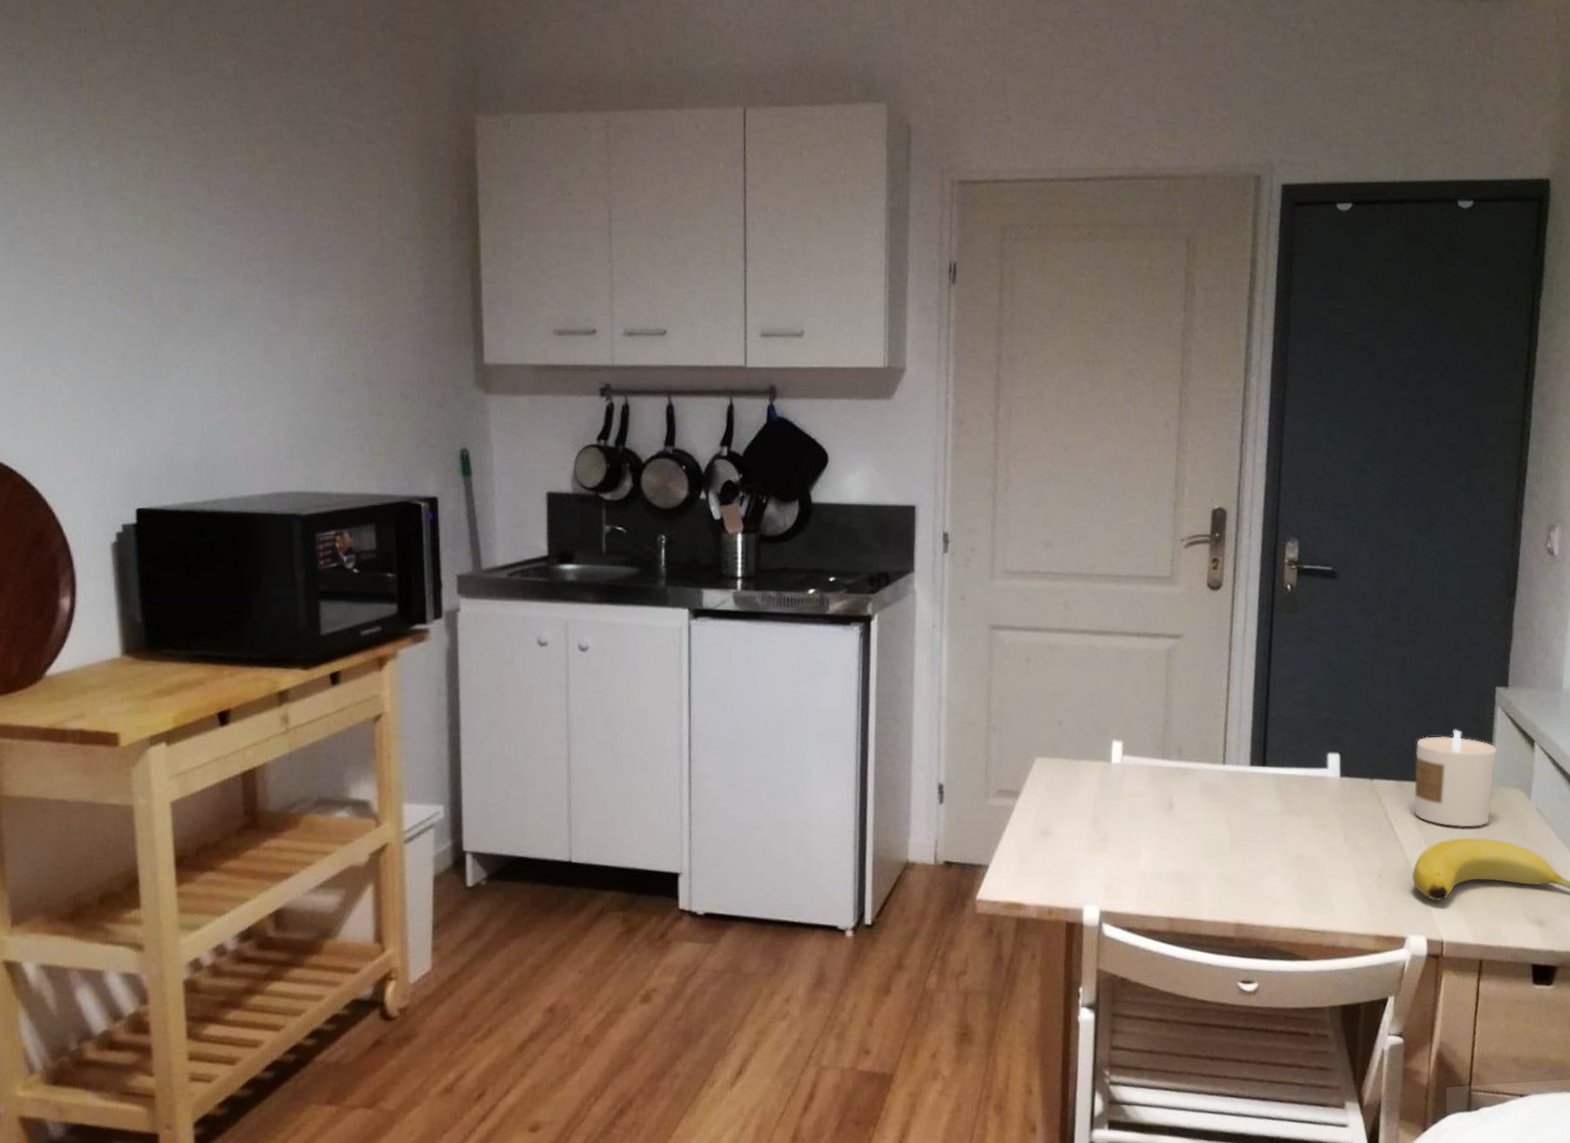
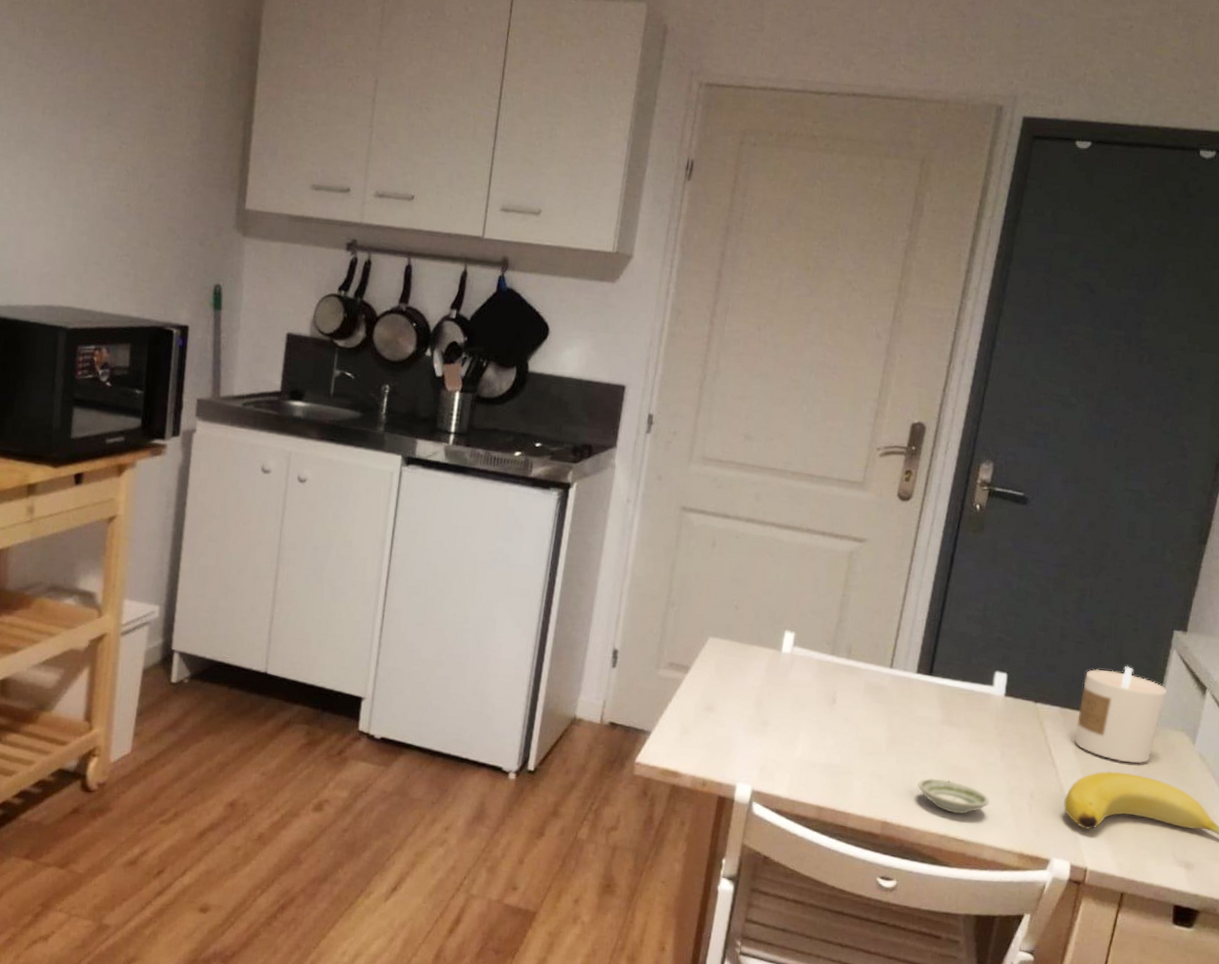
saucer: none [1266,871,1340,904] -> present [918,778,991,814]

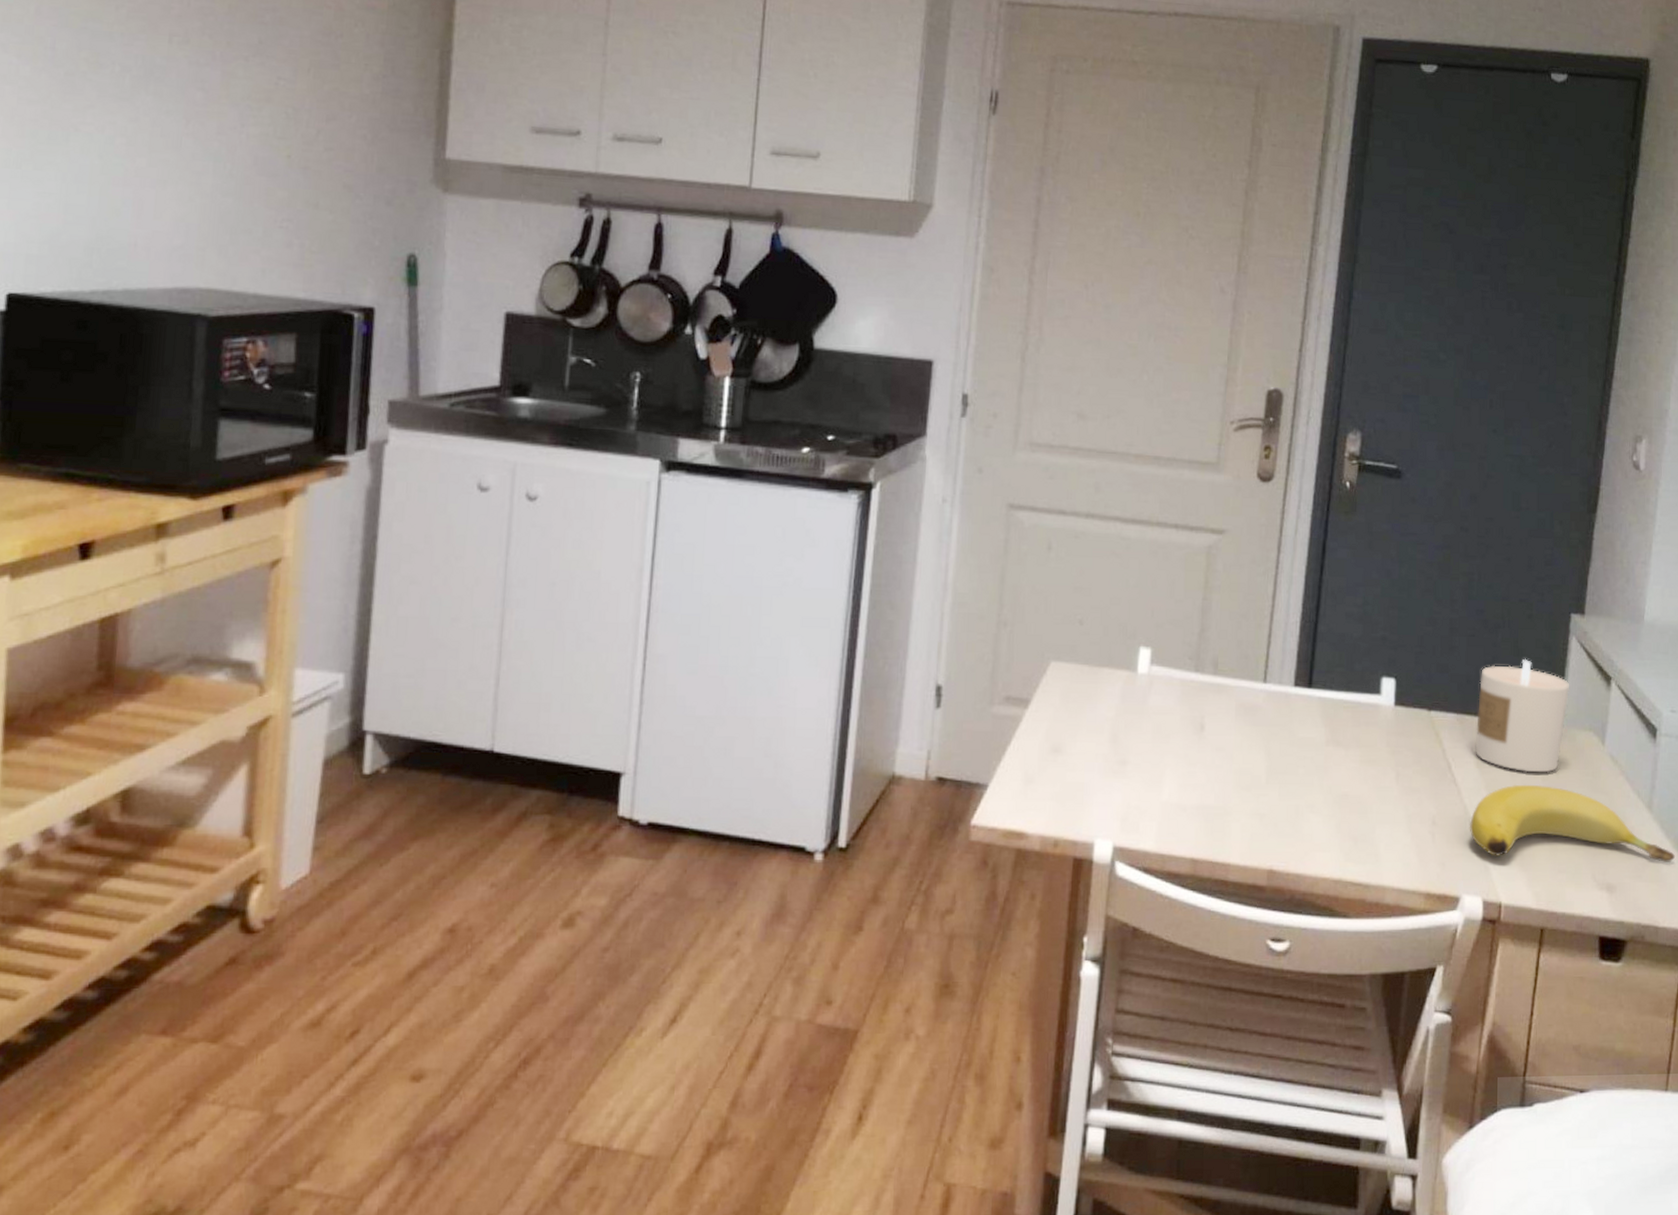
saucer: present [918,778,991,814] -> none [1305,811,1388,852]

